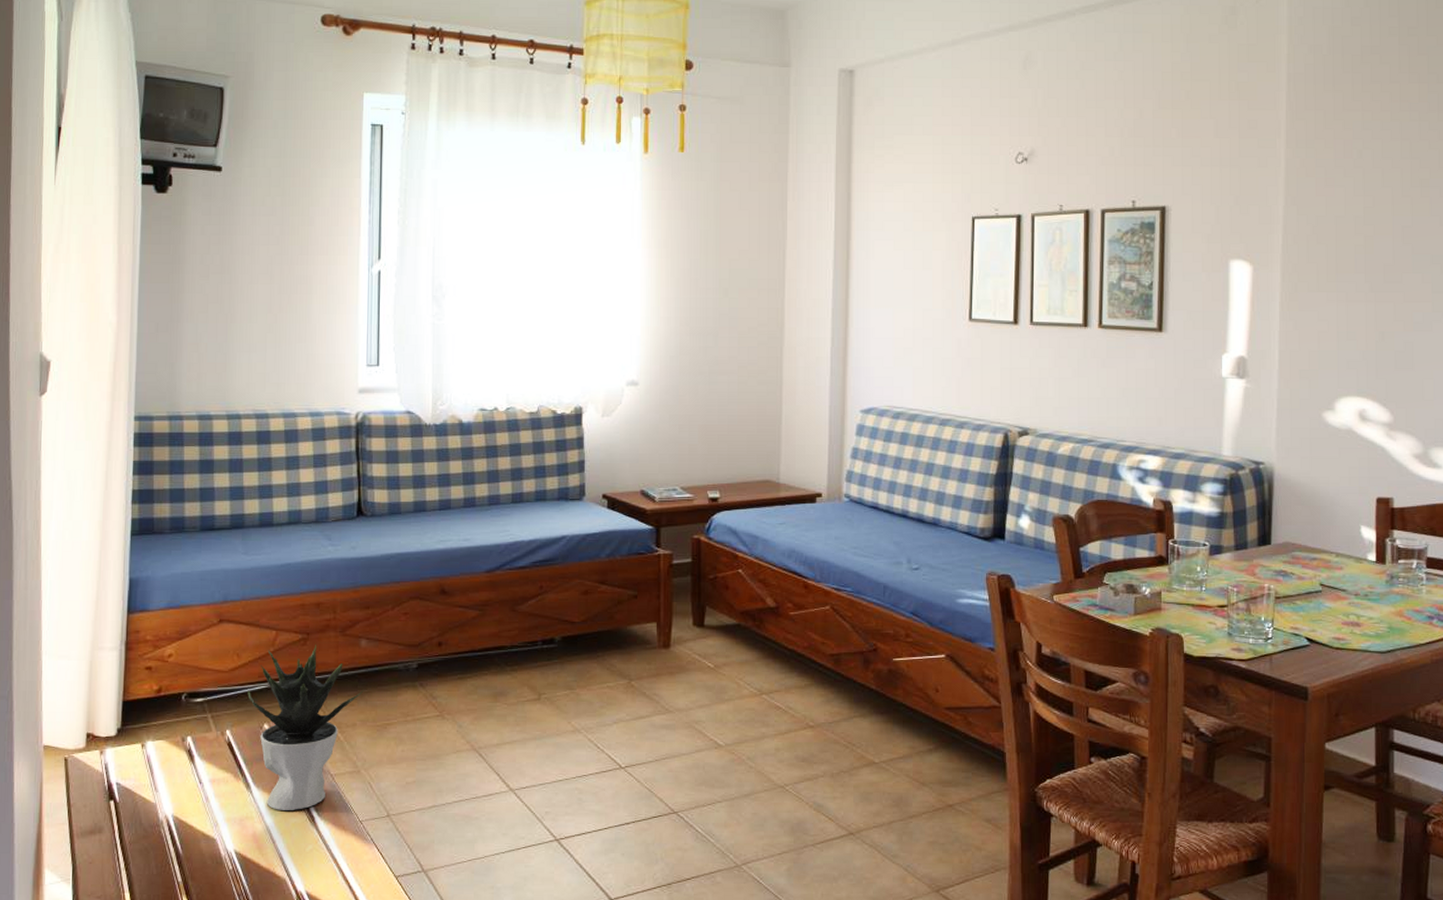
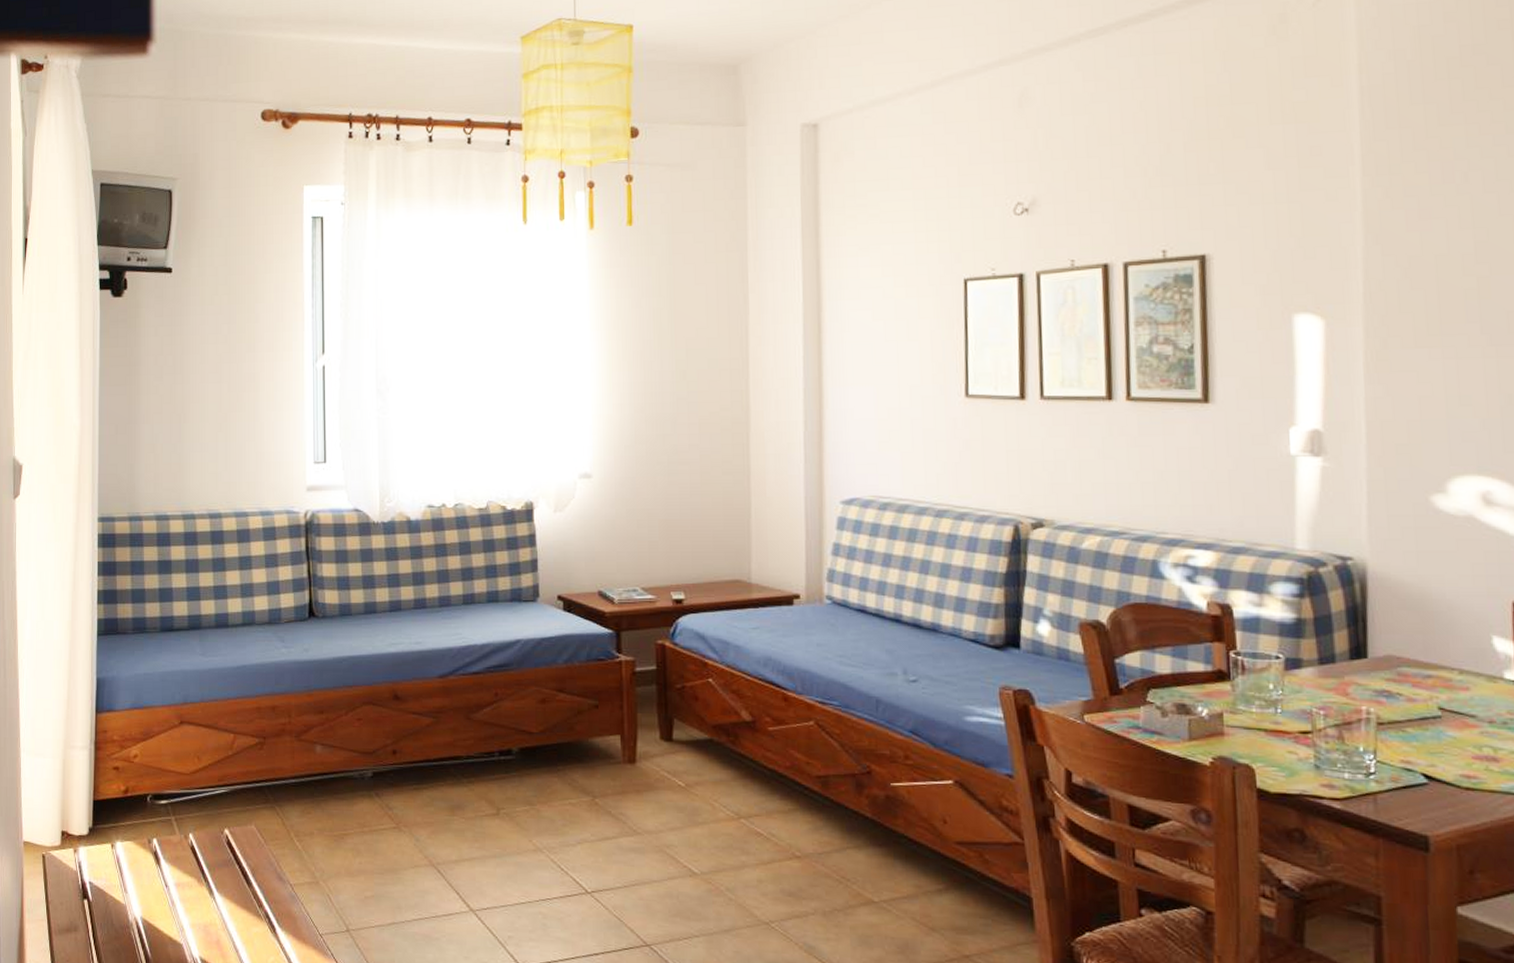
potted plant: present [247,644,364,810] -> none [208,748,320,920]

